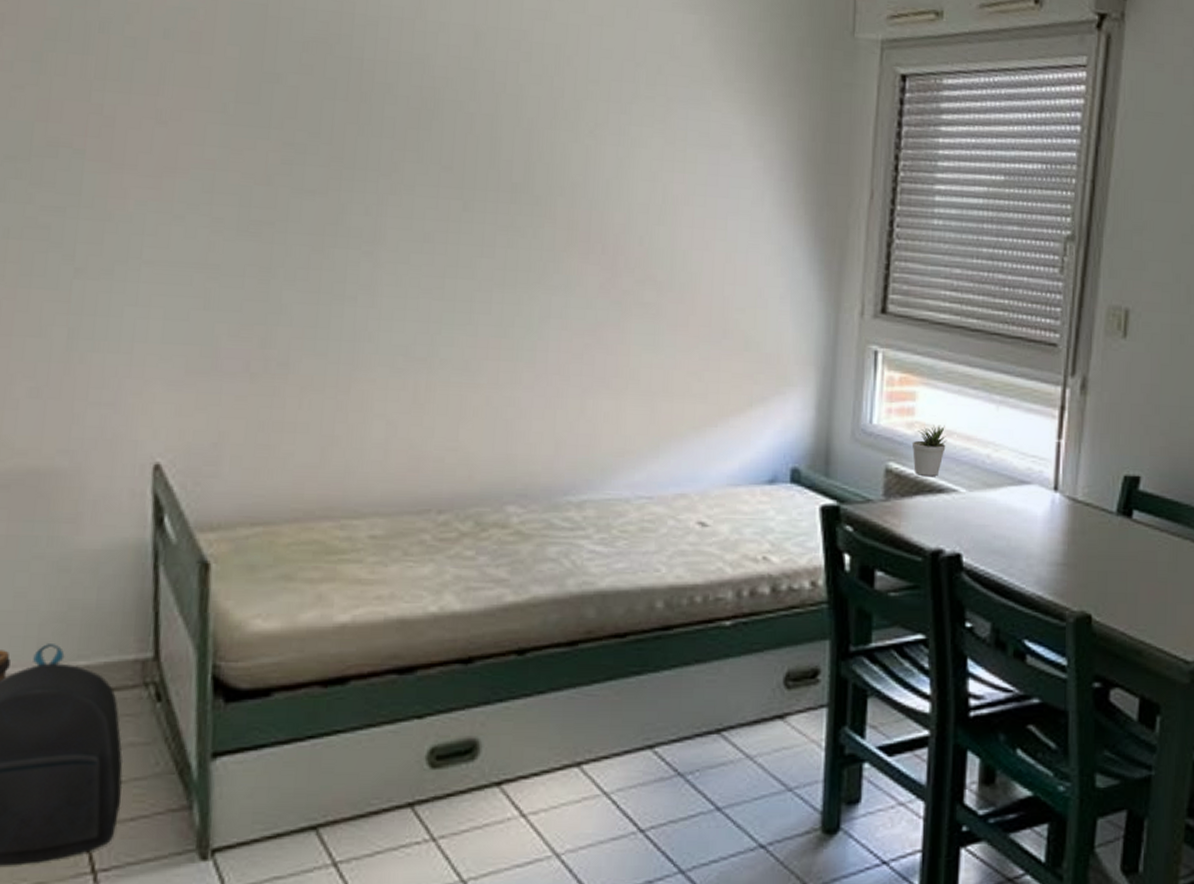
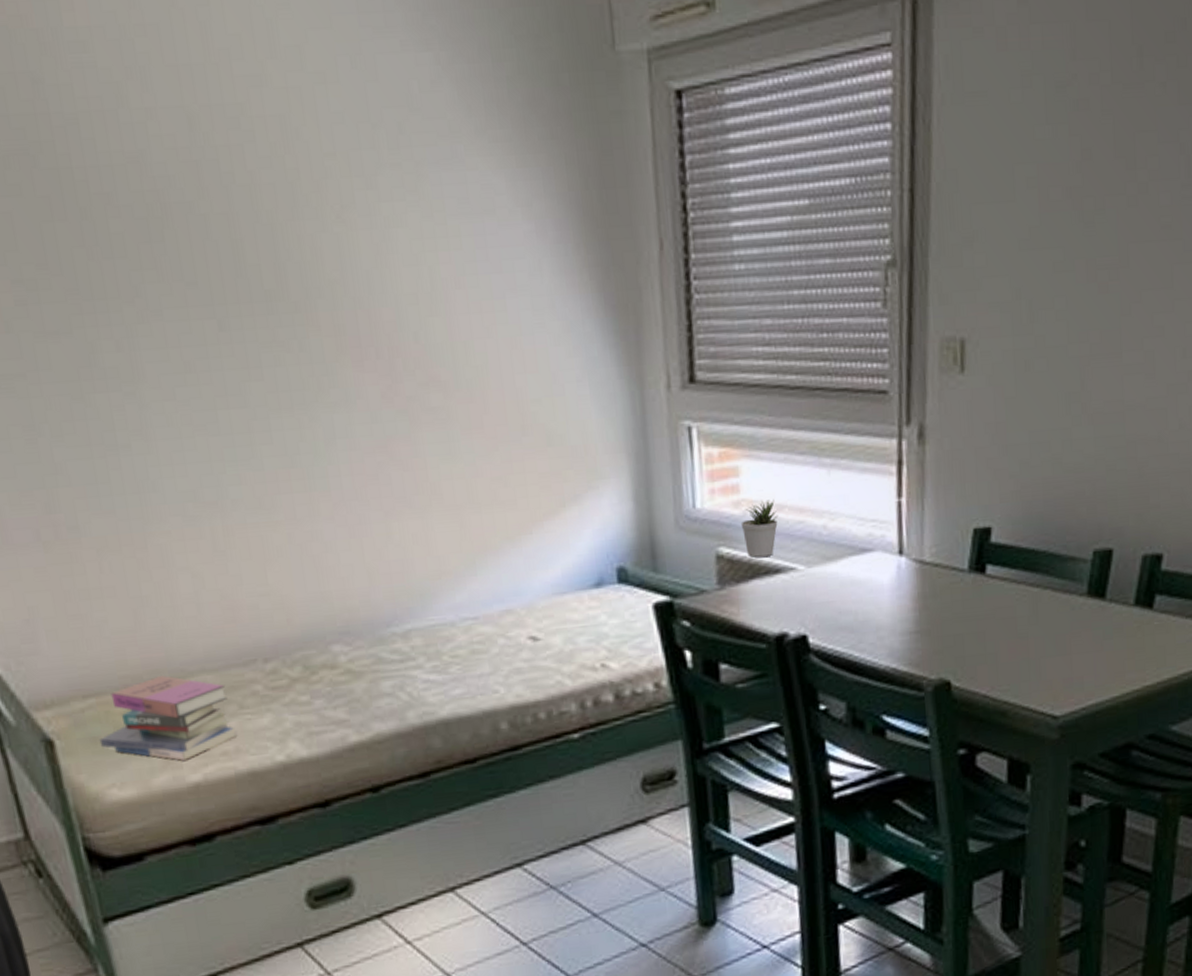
books: none [255,514,395,601] -> present [99,675,237,762]

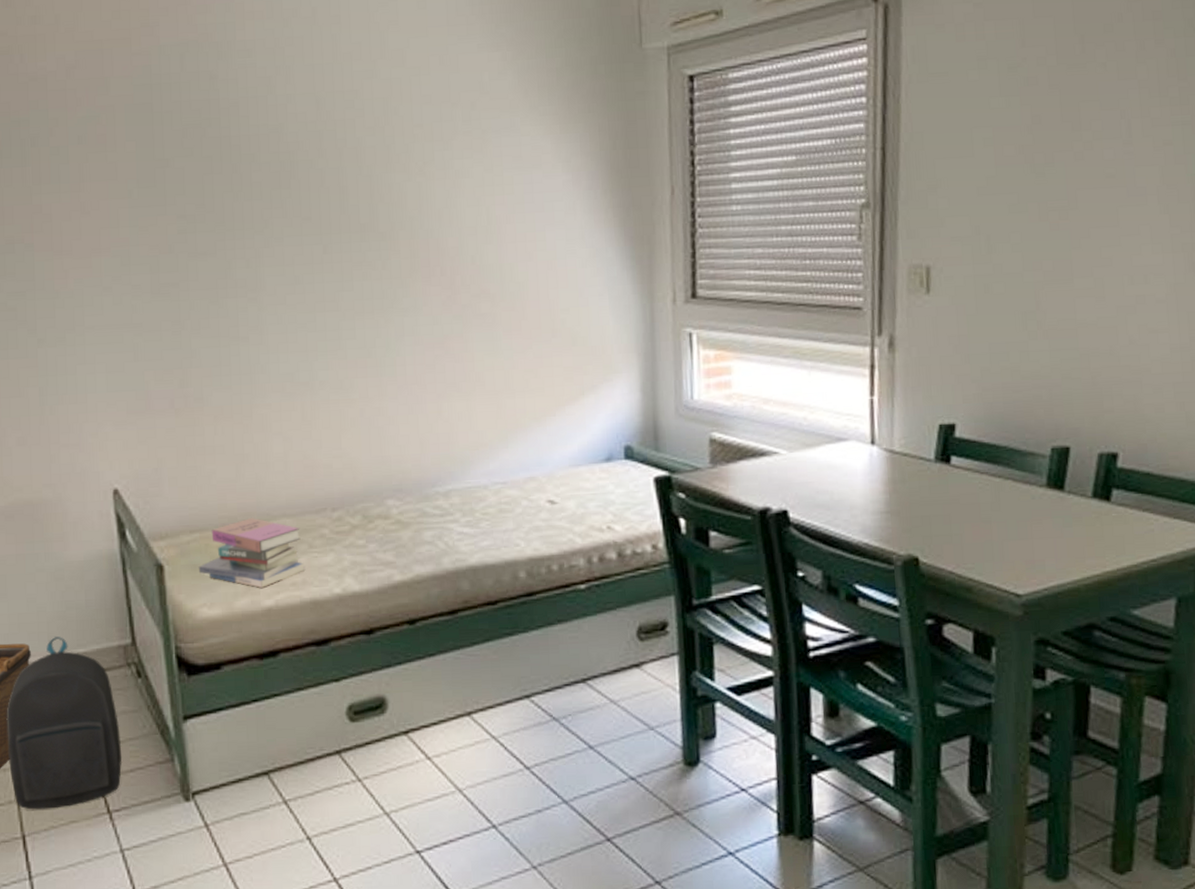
potted plant: present [740,499,779,558] -> none [731,394,765,443]

